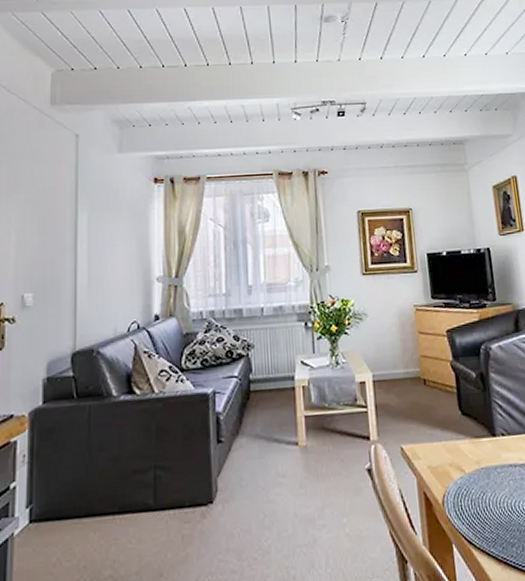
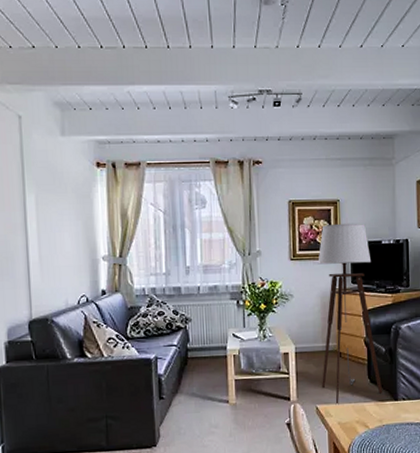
floor lamp: none [392,232,477,445] -> present [318,223,382,406]

